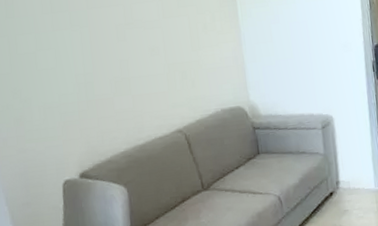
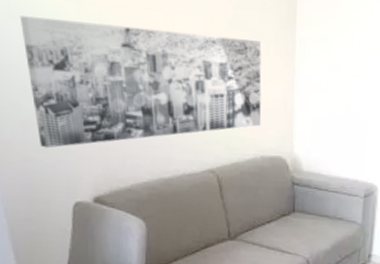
wall art: none [7,11,218,138] -> present [19,16,262,149]

